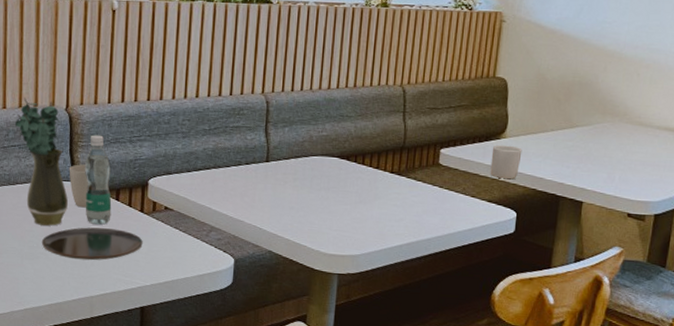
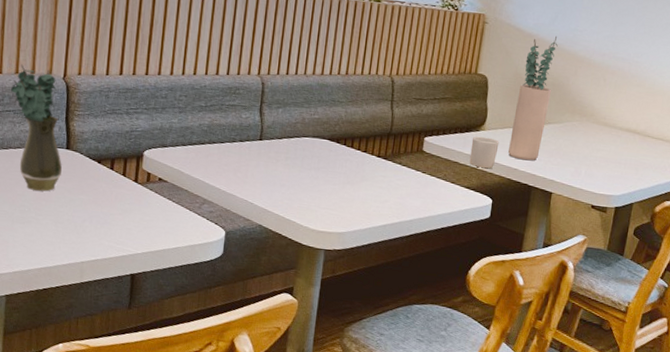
plate: present [41,227,143,261] -> none [33,194,136,227]
cup: present [69,164,88,208] -> none [64,132,83,175]
bottle: present [84,135,112,225] -> none [79,104,107,193]
vase: none [533,30,584,169] -> present [508,36,558,161]

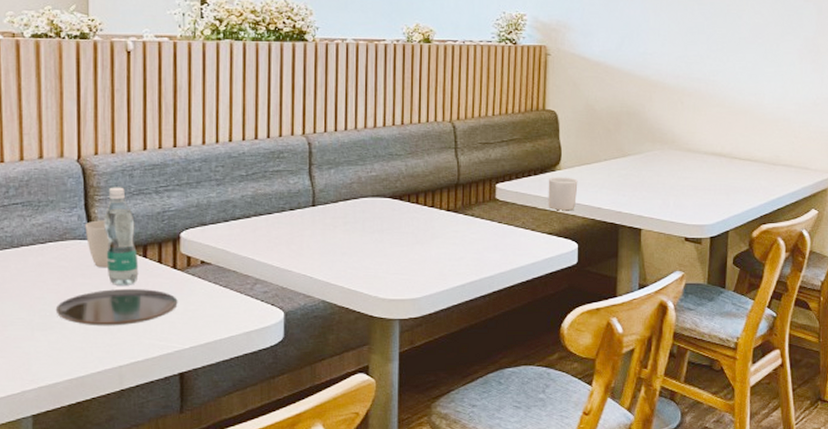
vase: present [10,64,62,191] -> none [15,149,86,291]
plate: none [33,194,136,227] -> present [55,289,178,326]
cup: none [64,132,83,175] -> present [85,220,109,268]
bottle: none [79,104,107,193] -> present [103,187,139,285]
vase: present [508,36,558,161] -> none [589,61,628,197]

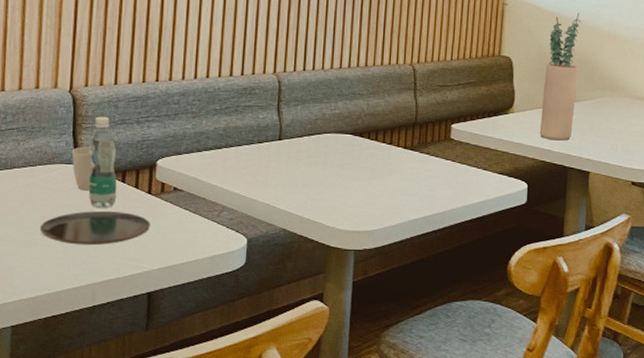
mug: present [548,177,578,211] -> none [500,119,530,152]
vase: none [589,61,628,197] -> present [540,12,581,141]

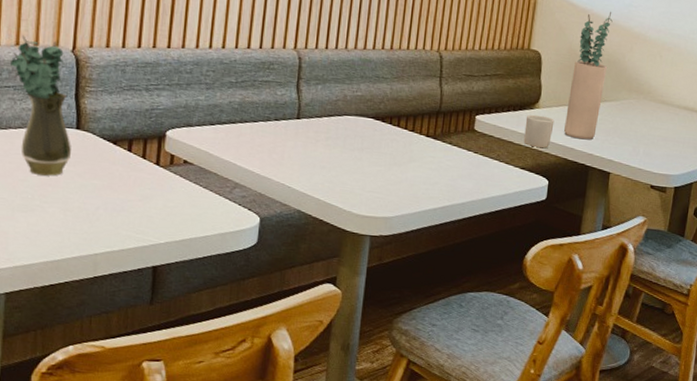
vase: none [13,80,70,211] -> present [9,35,71,176]
plate: present [39,211,150,246] -> none [37,178,158,215]
cup: present [71,146,92,191] -> none [73,110,96,158]
bottle: present [88,116,117,208] -> none [91,80,123,177]
mug: none [500,119,530,152] -> present [523,114,555,149]

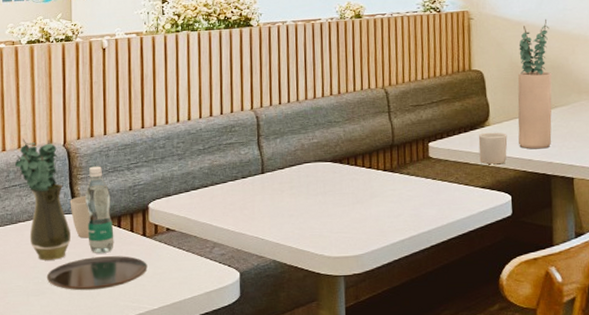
plate: none [37,178,158,215] -> present [46,256,148,291]
cup: none [73,110,96,158] -> present [70,196,90,239]
bottle: none [91,80,123,177] -> present [84,166,114,253]

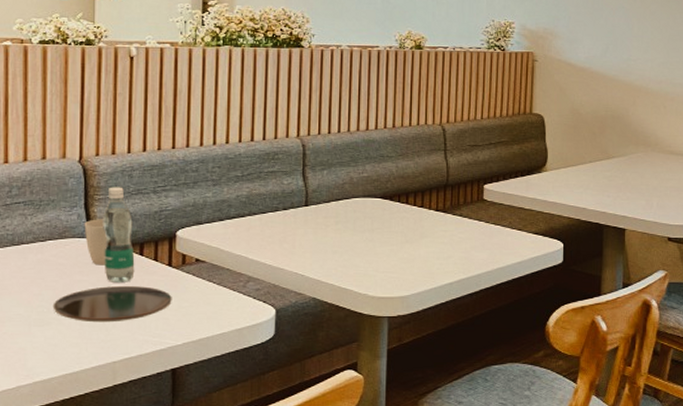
vase: present [14,138,71,261] -> none [18,151,83,288]
mug: present [478,132,508,165] -> none [534,178,564,211]
vase: present [517,19,553,149] -> none [575,67,612,198]

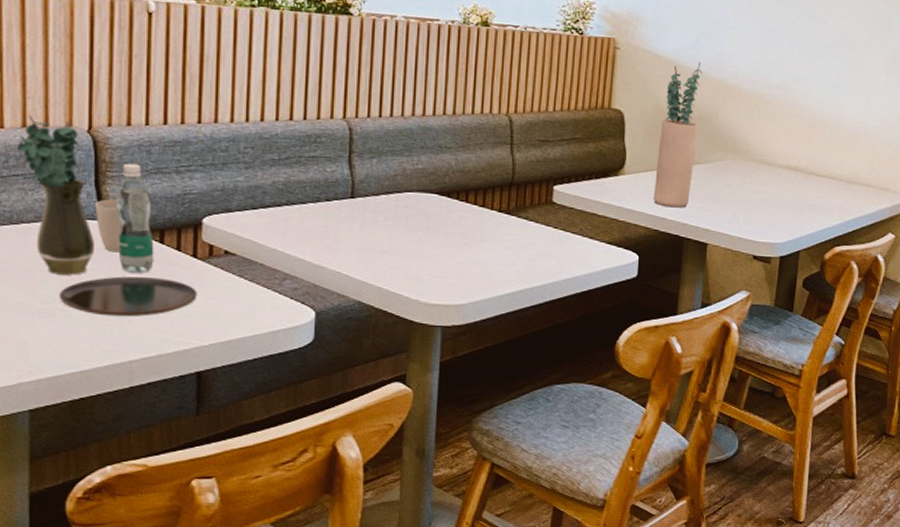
vase: none [18,151,83,288] -> present [16,115,94,275]
vase: none [575,67,612,198] -> present [654,61,702,208]

